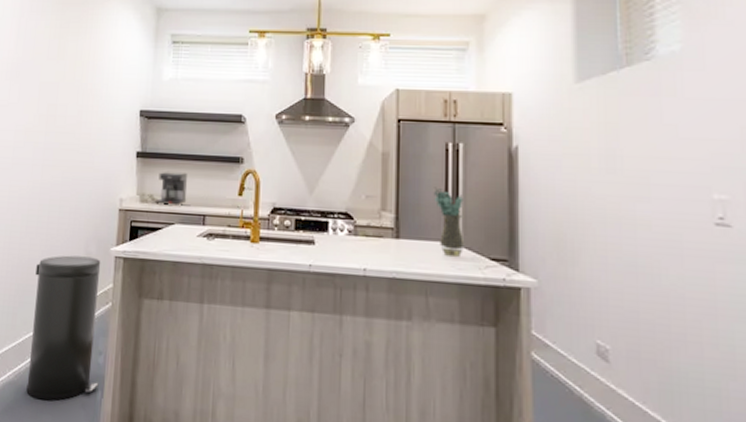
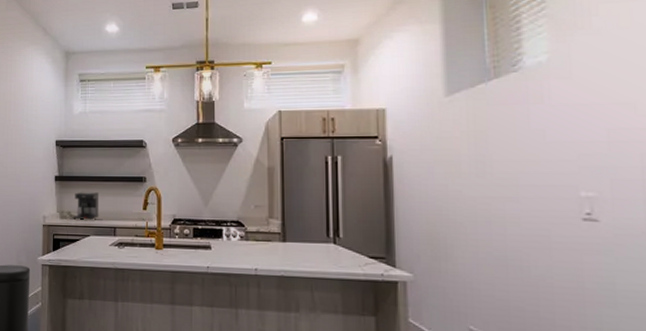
vase: present [433,187,465,258] -> none [315,195,346,257]

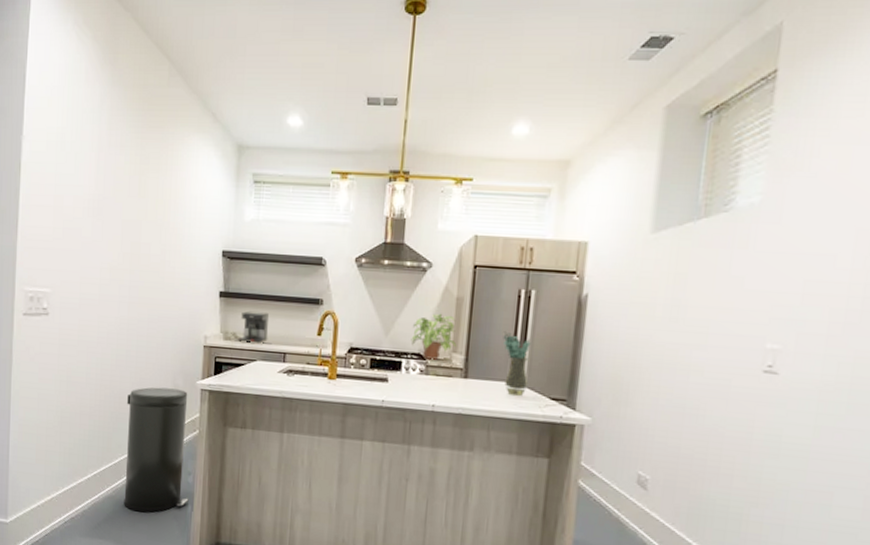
plant: none [229,182,273,226] -> present [411,313,457,360]
vase: none [315,195,346,257] -> present [503,331,531,397]

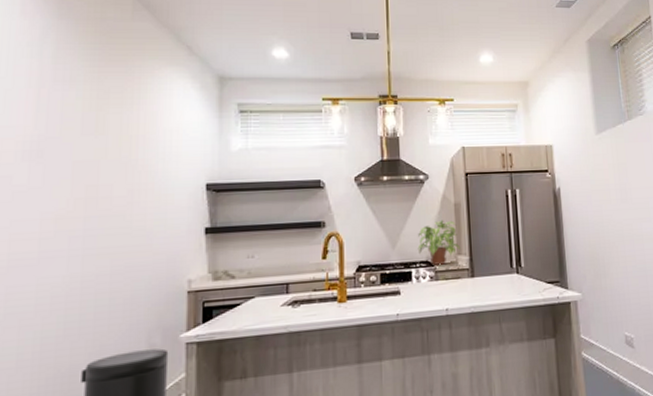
coffee maker: present [238,310,269,344] -> none [231,242,267,280]
vase: present [503,331,531,397] -> none [499,228,527,287]

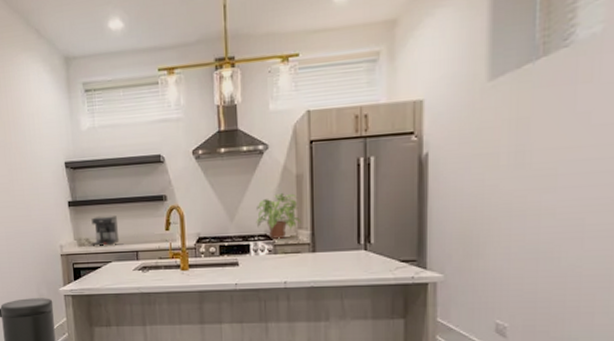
coffee maker: none [231,242,267,280] -> present [91,214,120,246]

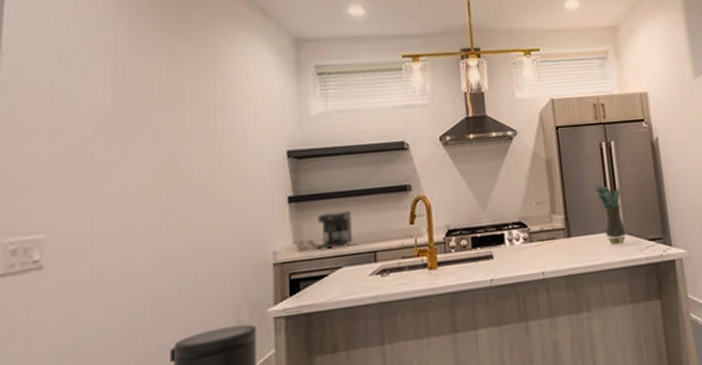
plant: present [256,192,302,239] -> none [509,177,555,226]
vase: none [346,201,377,264] -> present [594,184,627,246]

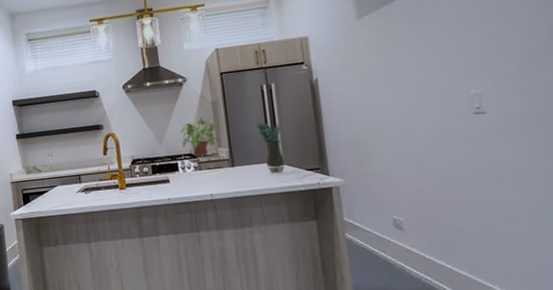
coffee maker: present [317,209,354,250] -> none [37,144,64,173]
plant: none [509,177,555,226] -> present [181,117,220,157]

